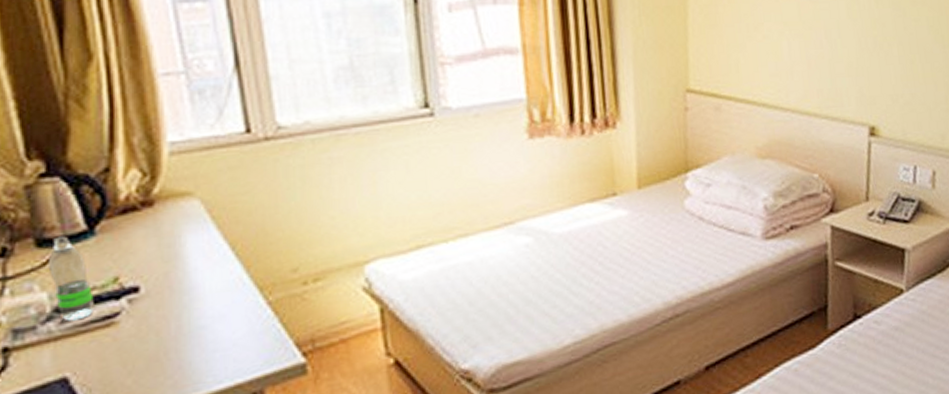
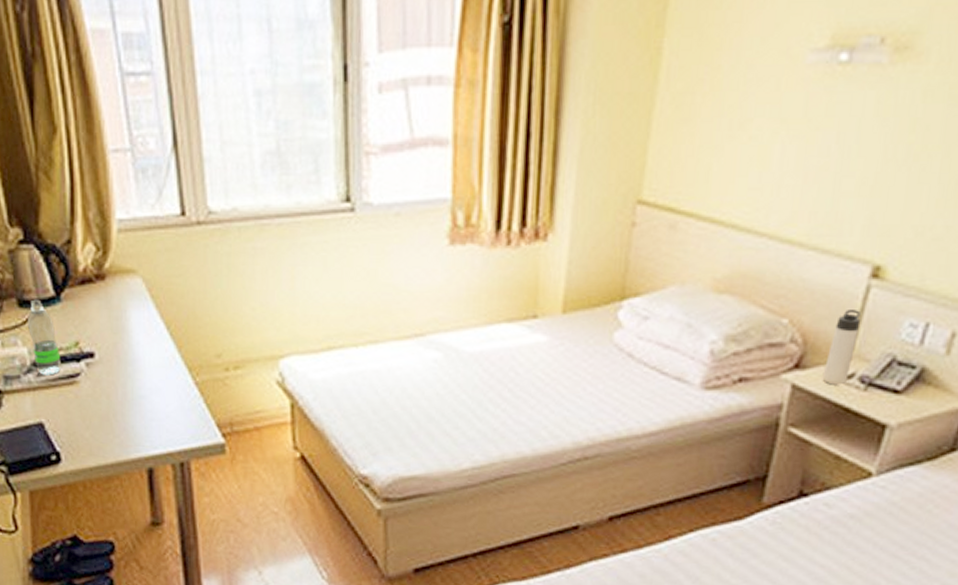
thermos bottle: none [851,160,870,223] -> present [822,308,861,385]

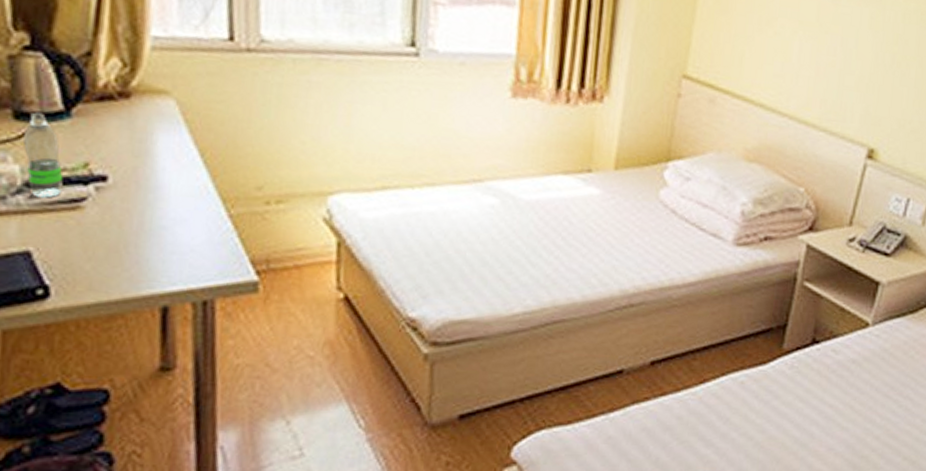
thermos bottle: present [822,308,861,385] -> none [830,183,860,247]

